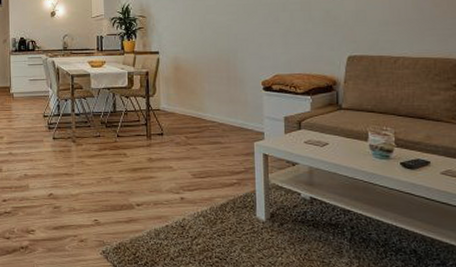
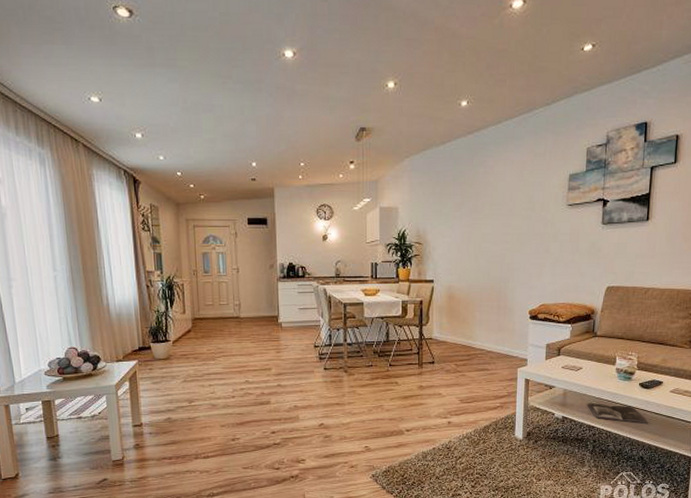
magazine: none [338,183,418,210] -> present [587,403,648,424]

